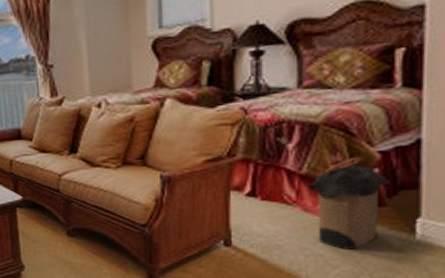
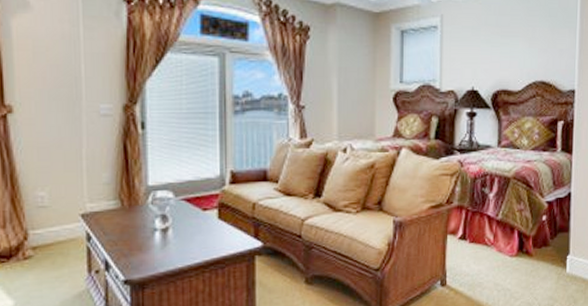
laundry hamper: present [307,156,390,250] -> none [501,205,553,284]

